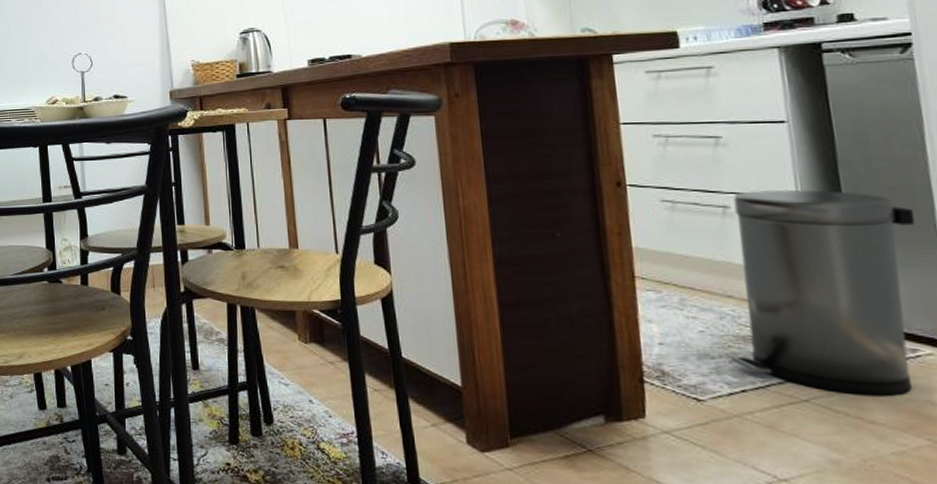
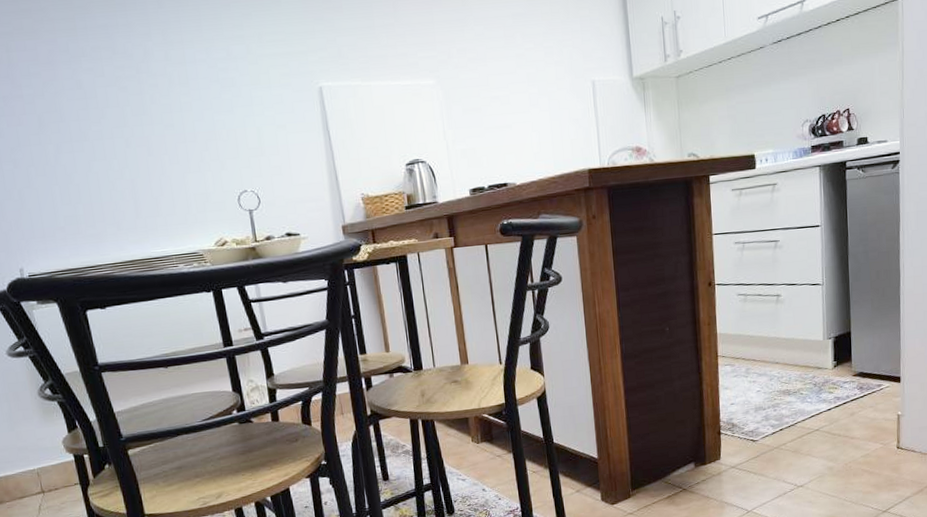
pedal bin: present [730,190,915,397] -> none [775,277,889,422]

